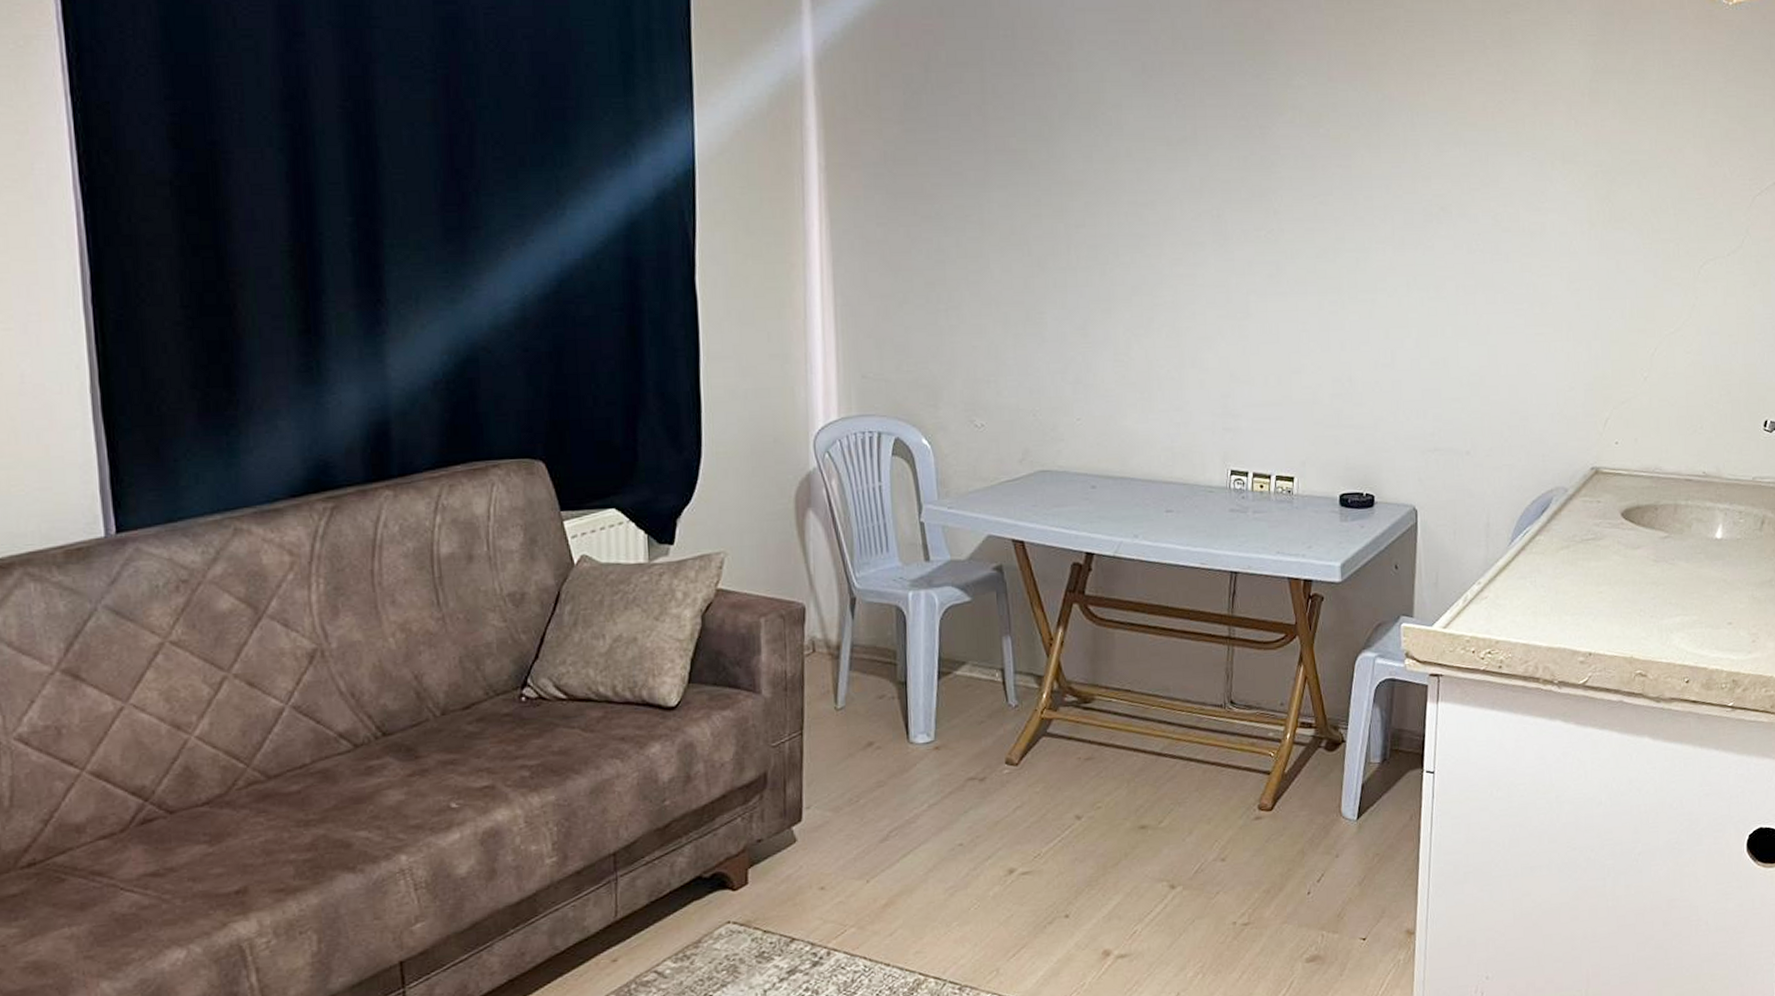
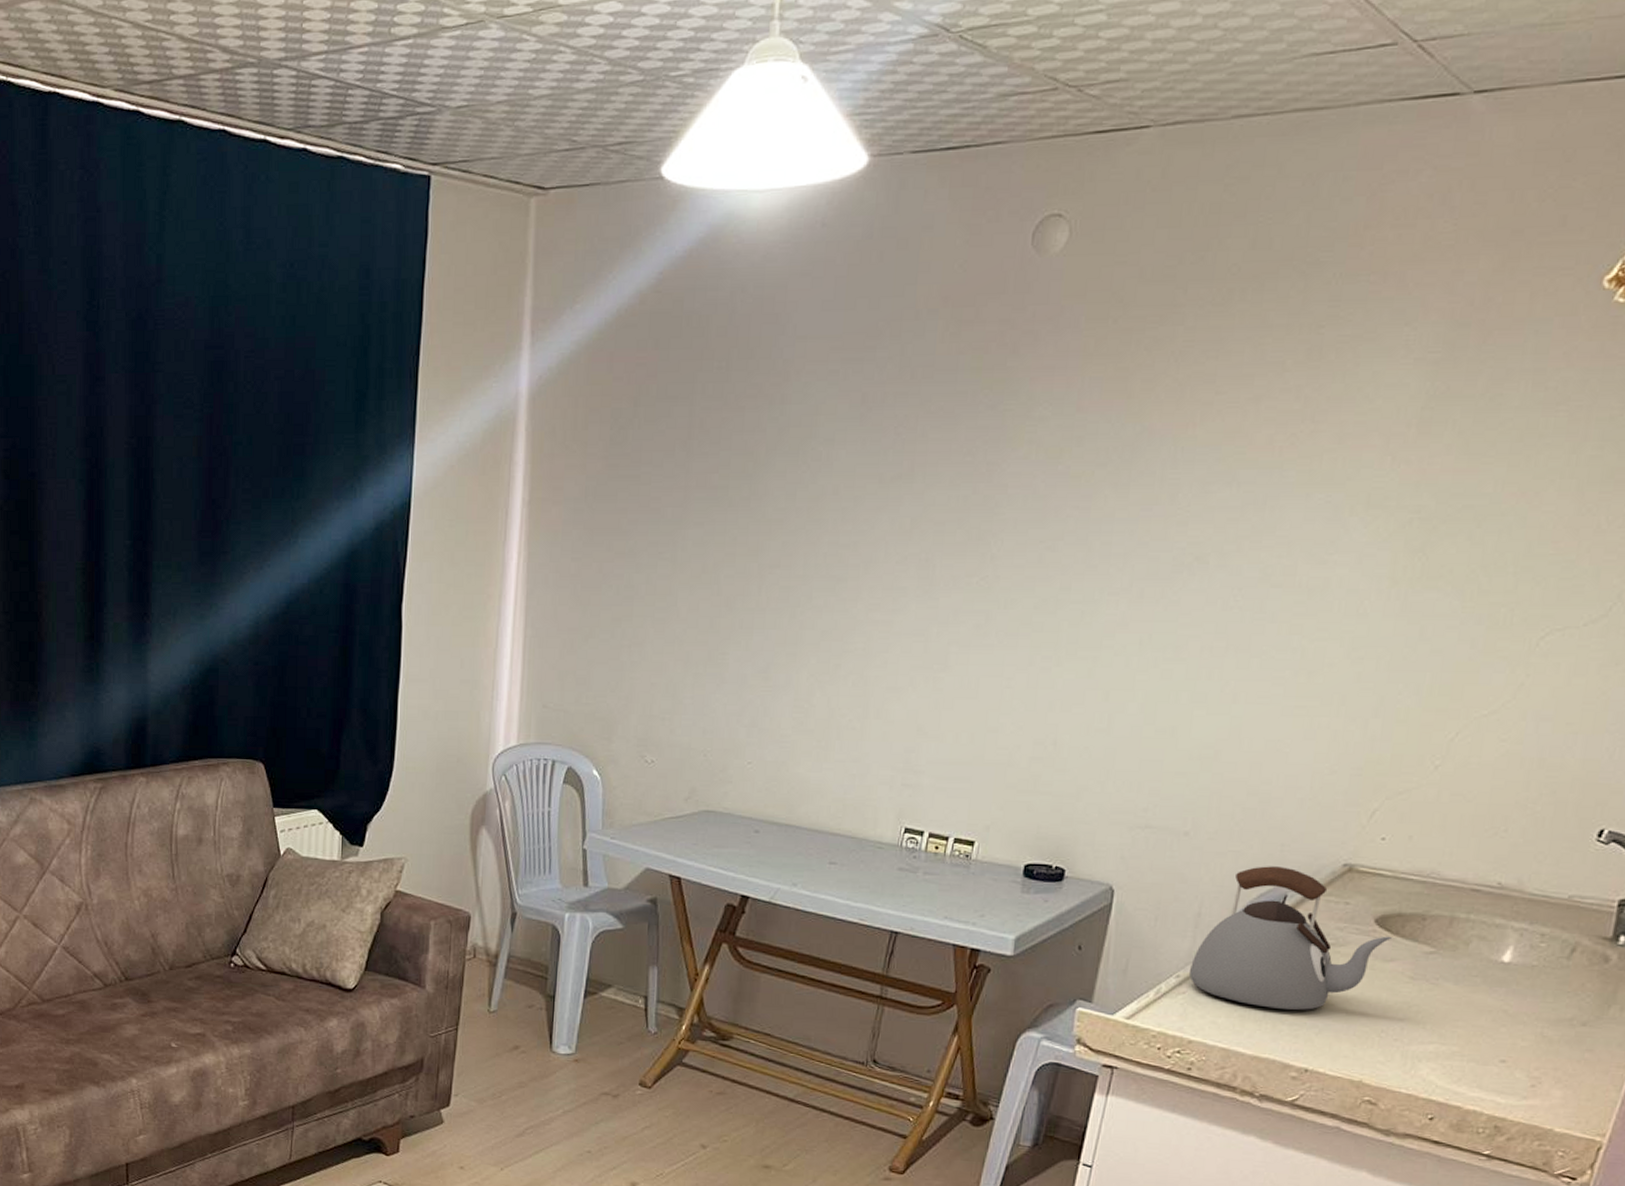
kettle: none [1487,475,1635,602] -> present [1188,866,1392,1010]

